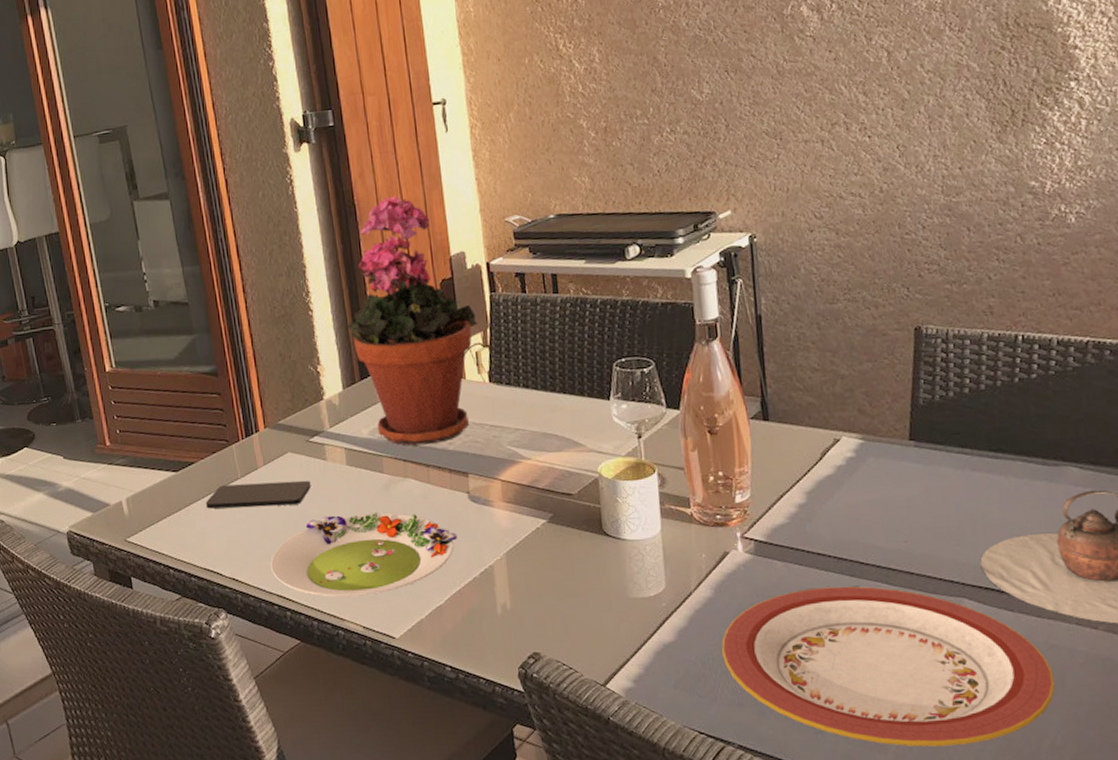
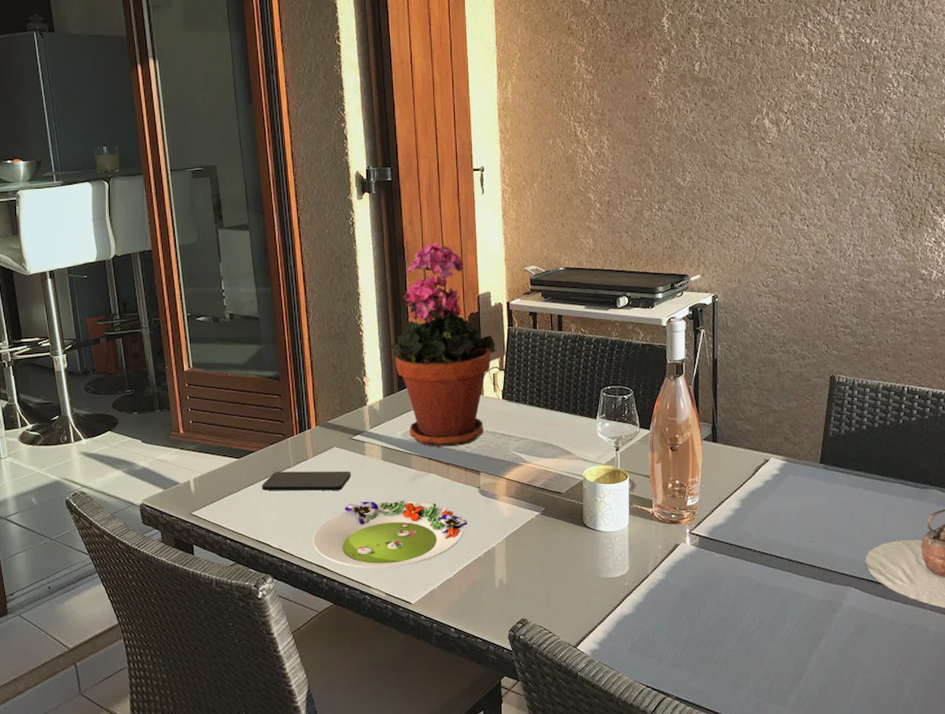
plate: present [721,586,1055,747] -> none [668,574,912,701]

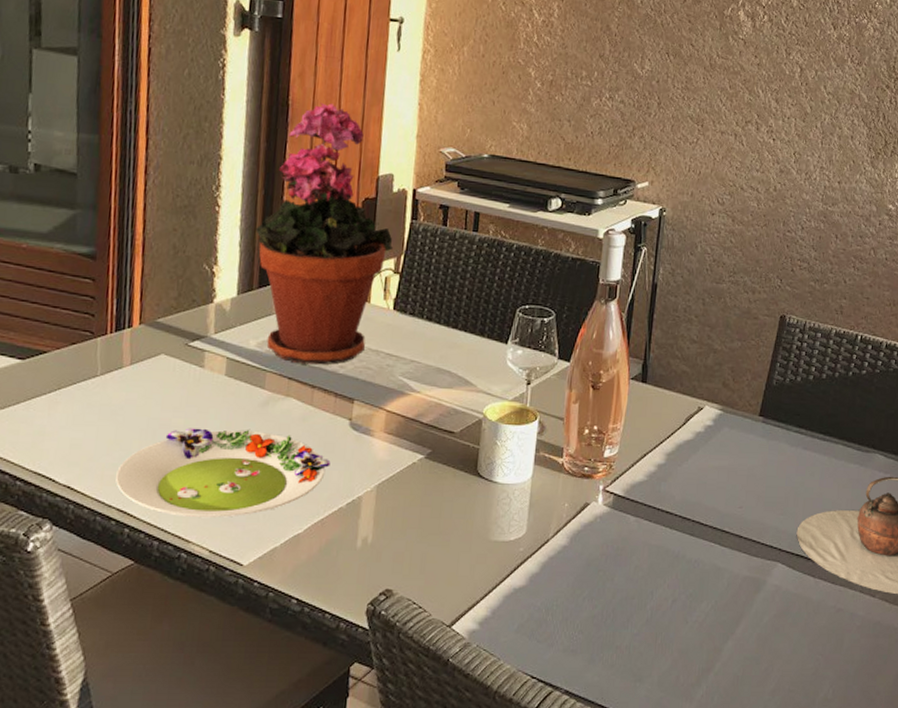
smartphone: present [262,471,351,491] -> none [52,381,181,412]

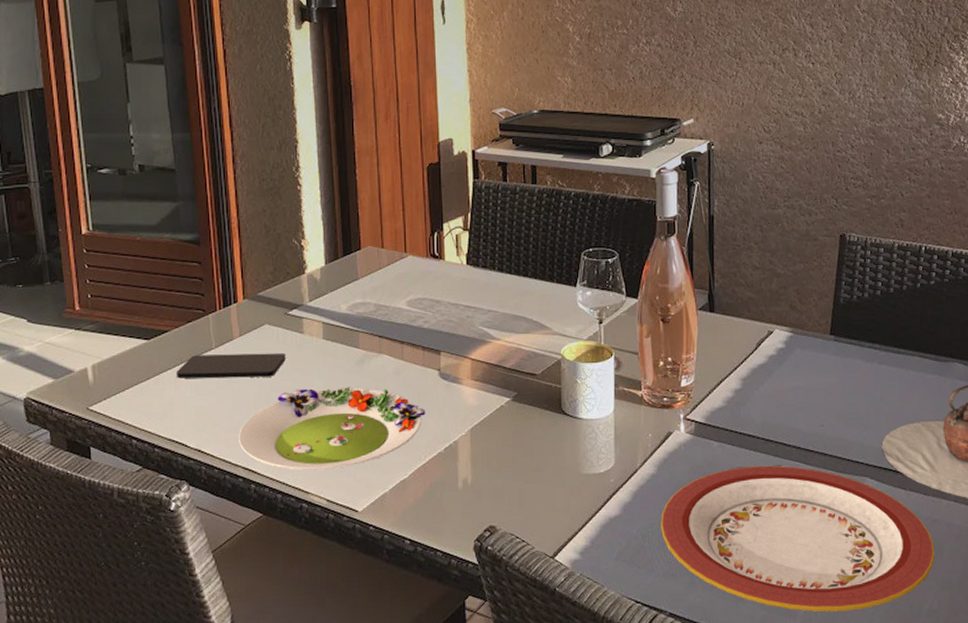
smartphone: none [52,381,181,412] -> present [177,353,286,379]
potted plant: present [255,102,394,365] -> none [334,80,460,323]
plate: none [566,543,836,697] -> present [661,465,935,612]

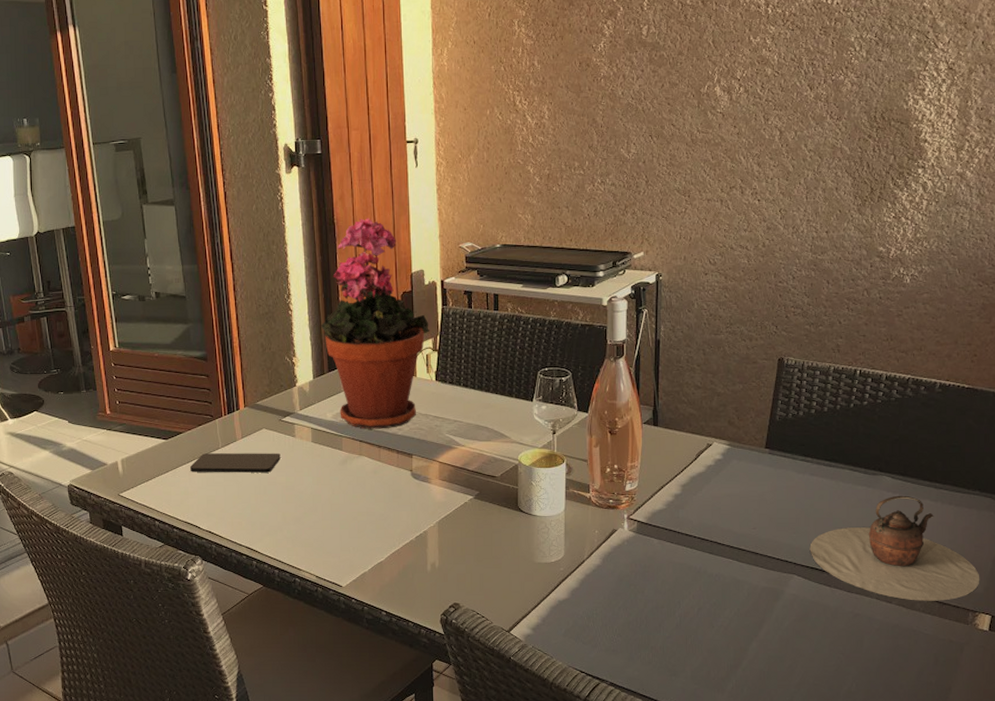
salad plate: present [239,387,426,470] -> none [242,483,400,551]
potted plant: none [334,80,460,323] -> present [320,218,430,429]
plate: present [661,465,935,612] -> none [604,561,855,689]

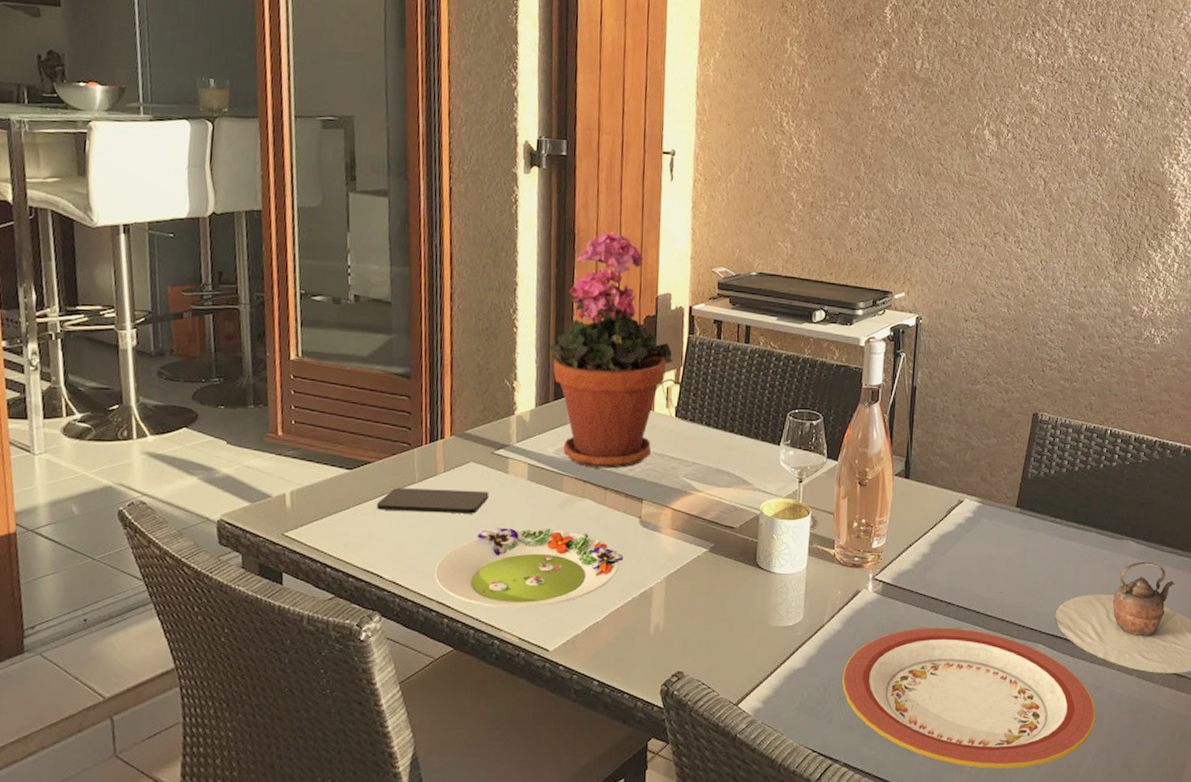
salad plate: none [242,483,400,551] -> present [435,527,624,608]
plate: none [604,561,855,689] -> present [842,627,1096,769]

